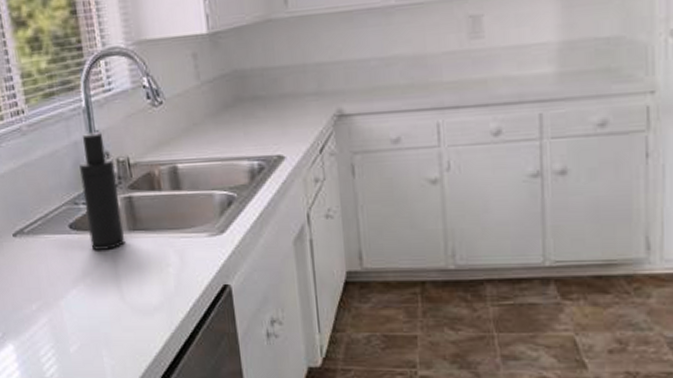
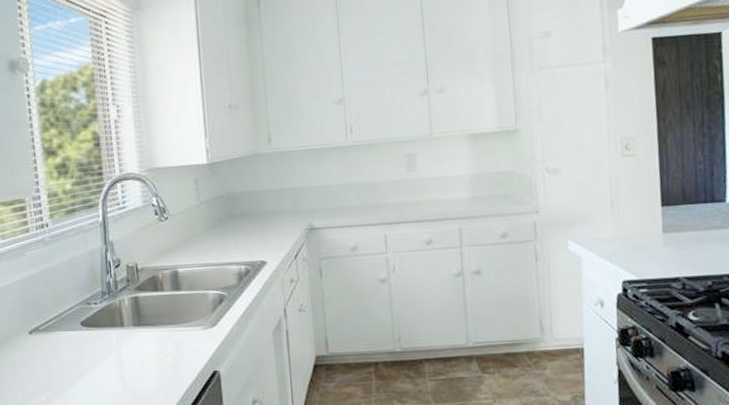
atomizer: present [79,131,124,250] -> none [94,242,129,344]

